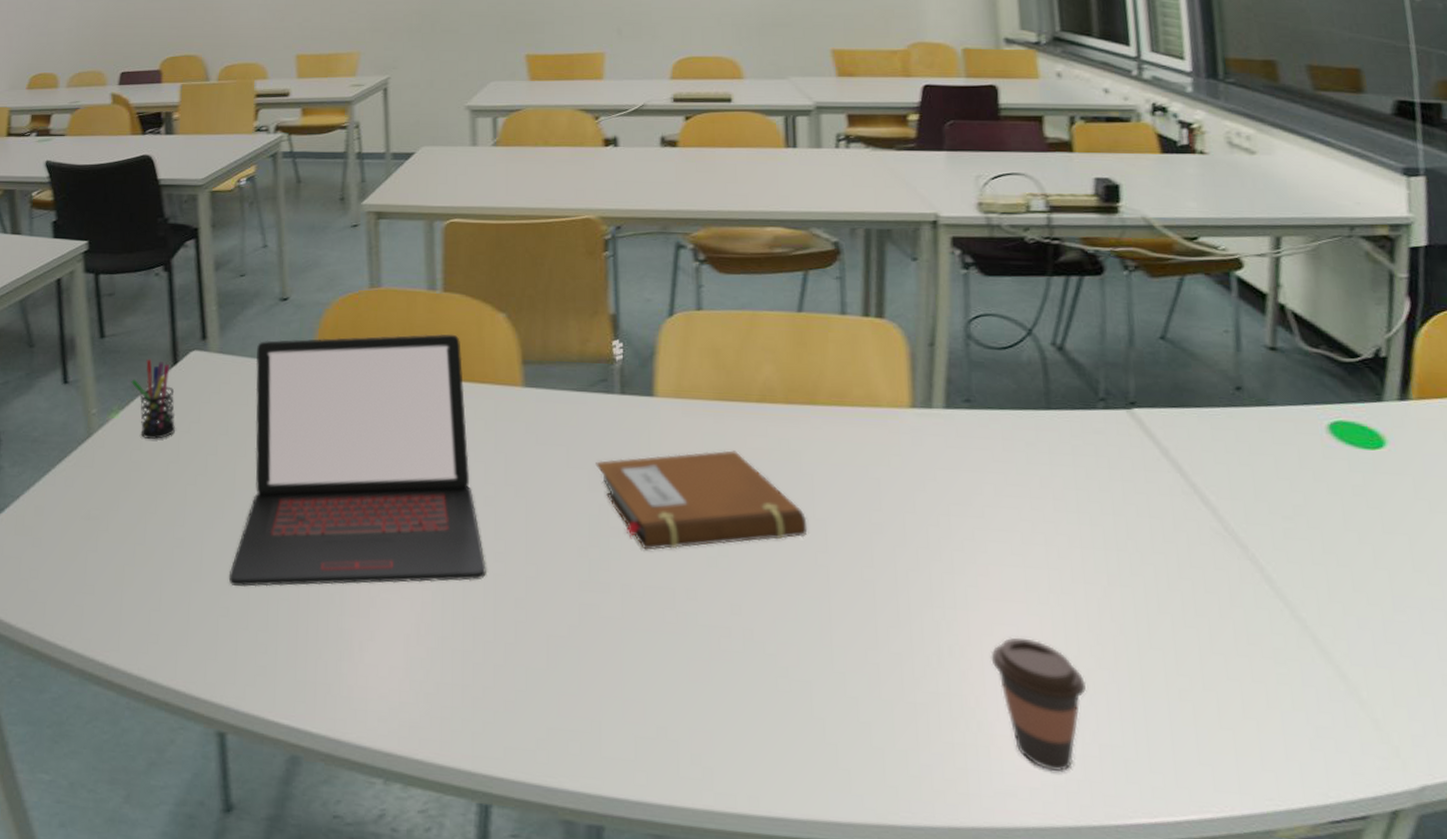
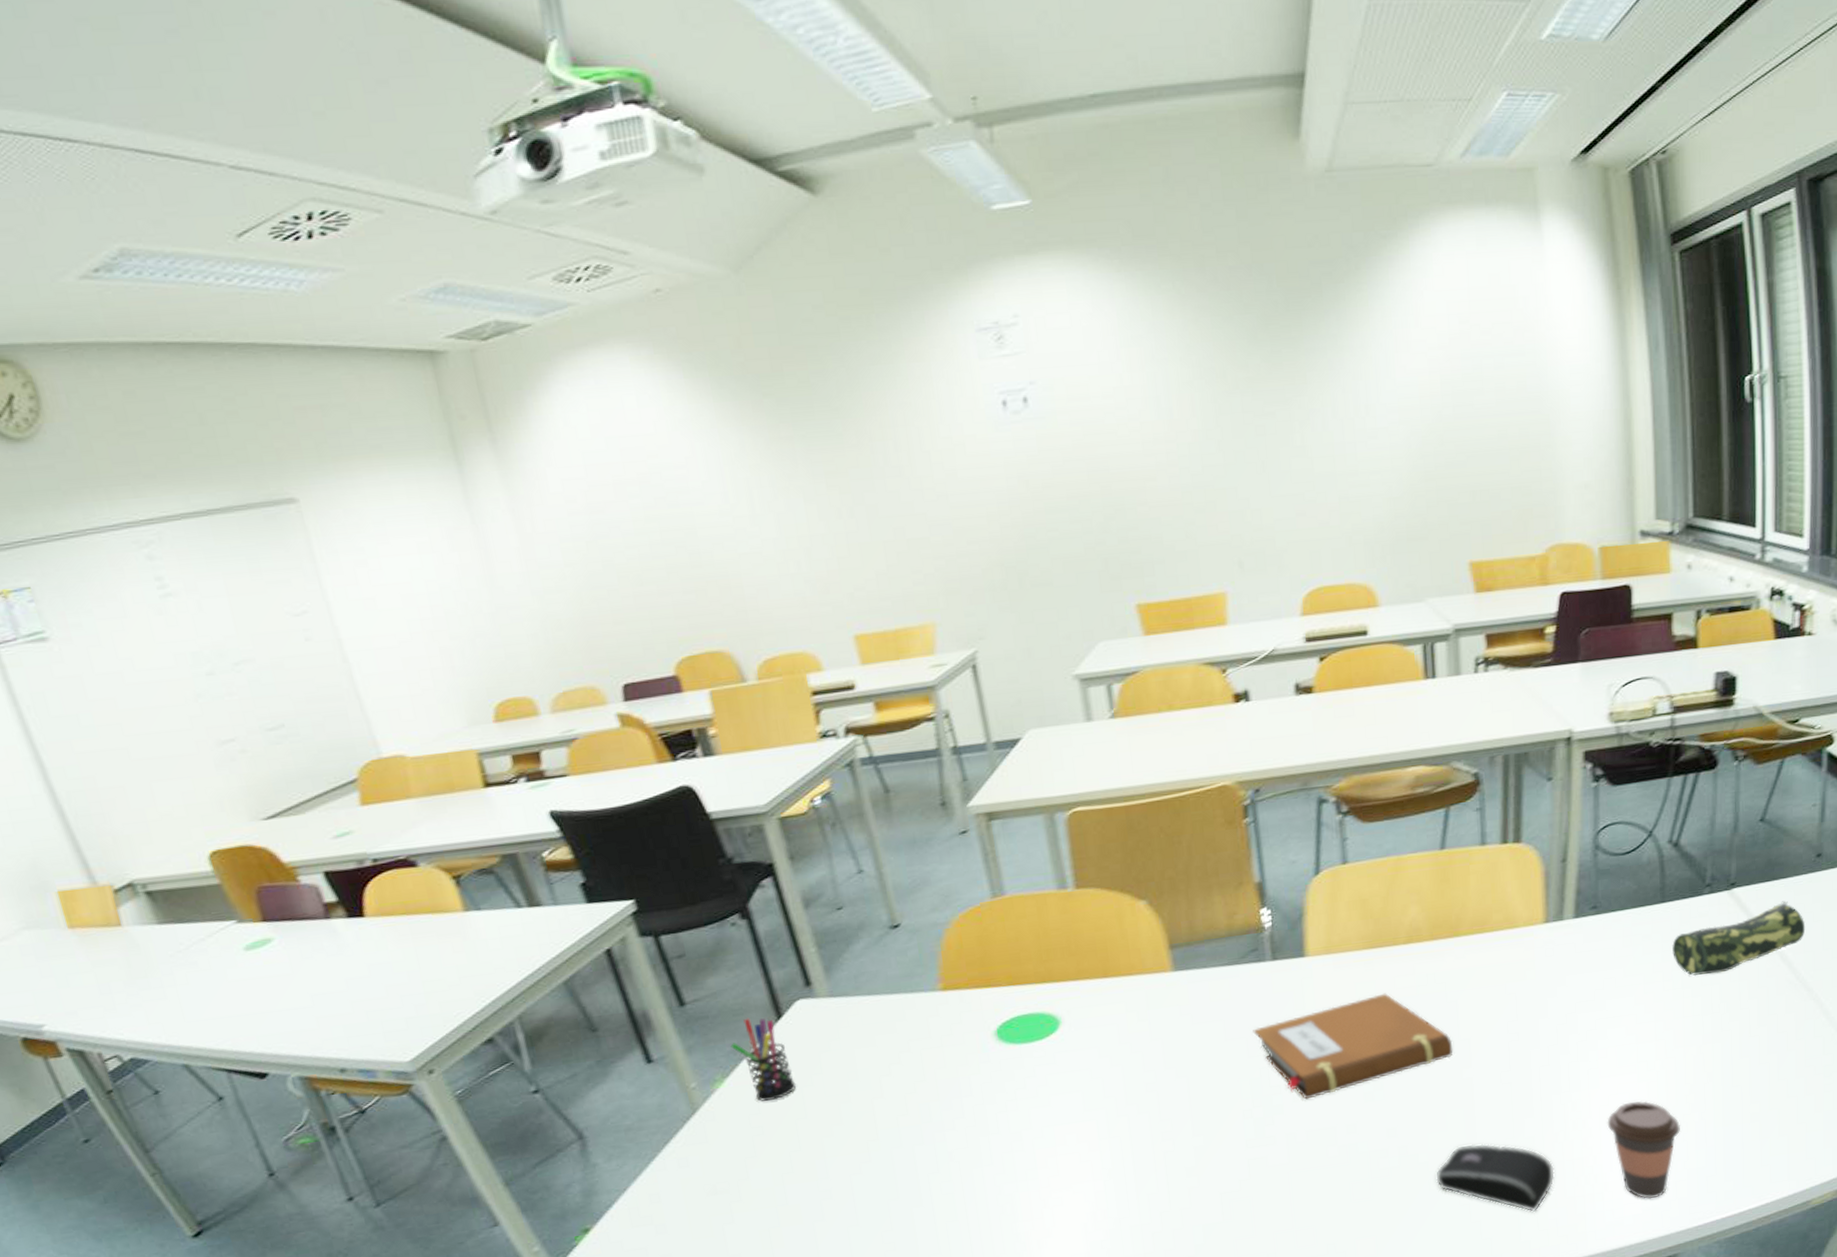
laptop: present [228,333,486,587] -> none [873,931,1156,1222]
computer mouse: none [784,643,927,751] -> present [1435,1143,1555,1213]
pencil case: none [1062,433,1230,504] -> present [1672,901,1806,977]

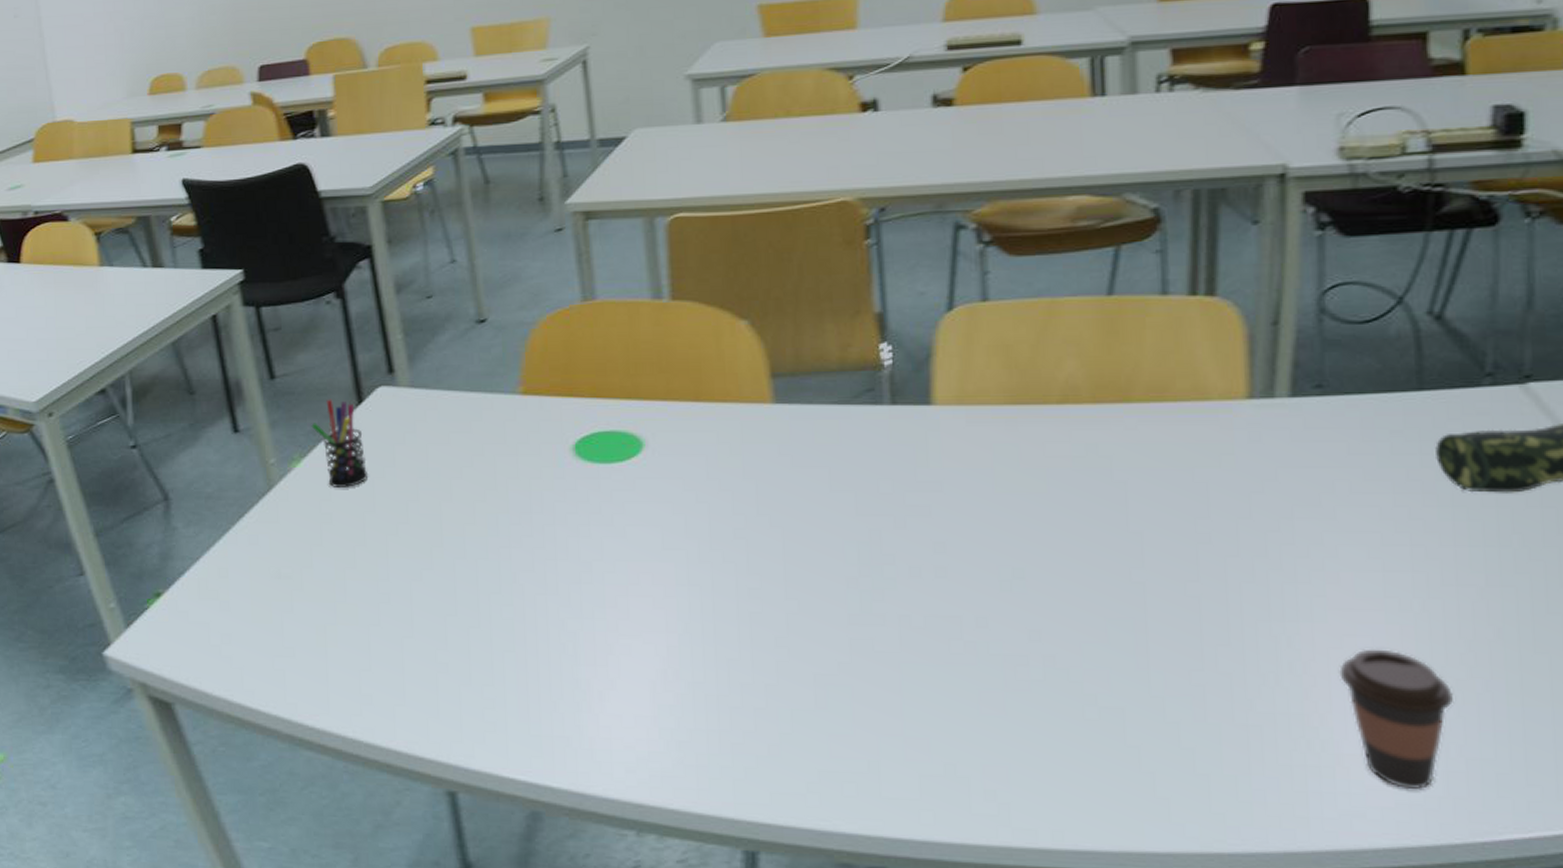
notebook: present [1253,993,1453,1100] -> none [863,460,1120,577]
computer mouse: present [1435,1143,1555,1213] -> none [1092,666,1262,776]

